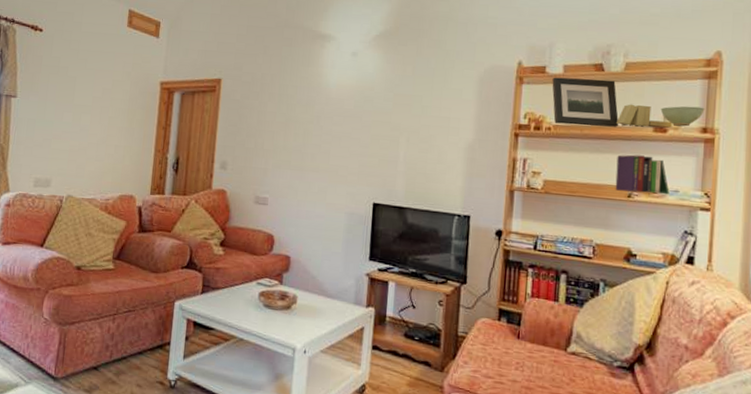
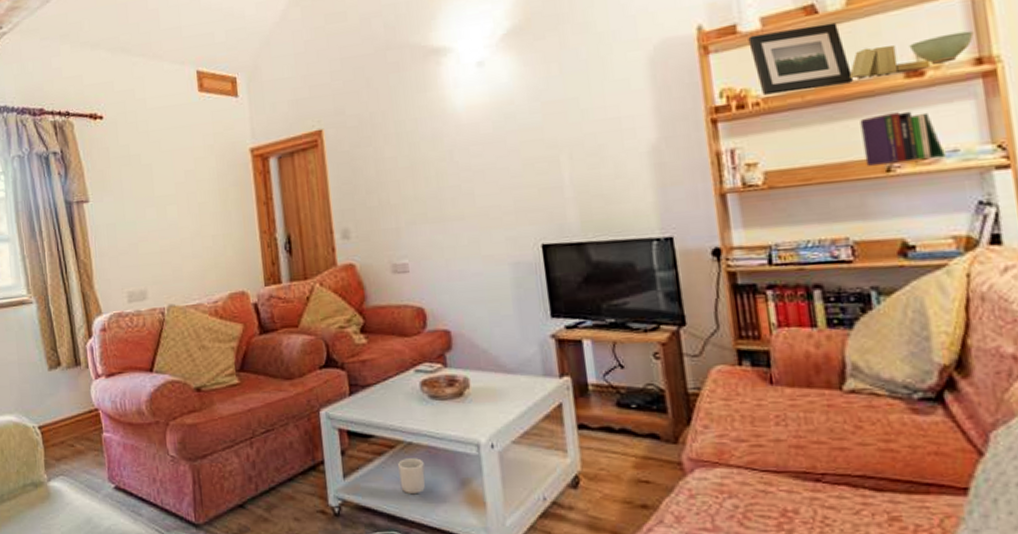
mug: none [227,351,249,380] -> present [398,458,426,495]

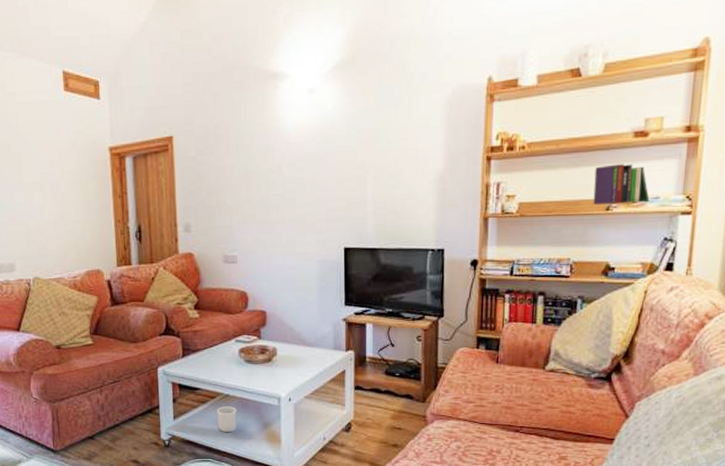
picture frame: present [748,22,854,96] -> none [525,85,598,141]
books: present [848,46,931,80] -> none [593,109,654,135]
bowl: present [909,30,974,65] -> none [641,103,689,128]

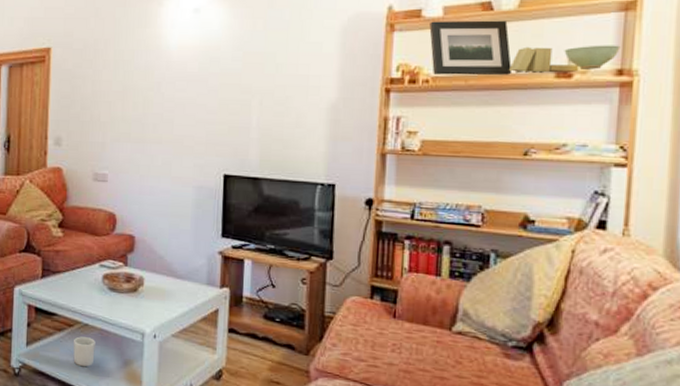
picture frame: none [525,85,598,141] -> present [429,20,513,76]
books: none [593,109,654,135] -> present [508,46,579,74]
books: present [593,164,650,204] -> none [508,106,576,150]
bowl: none [641,103,689,128] -> present [564,45,620,70]

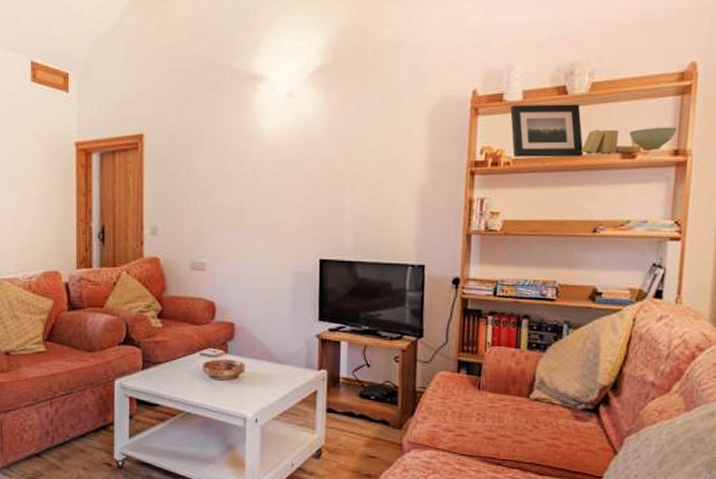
mug: present [73,336,96,367] -> none [177,425,198,455]

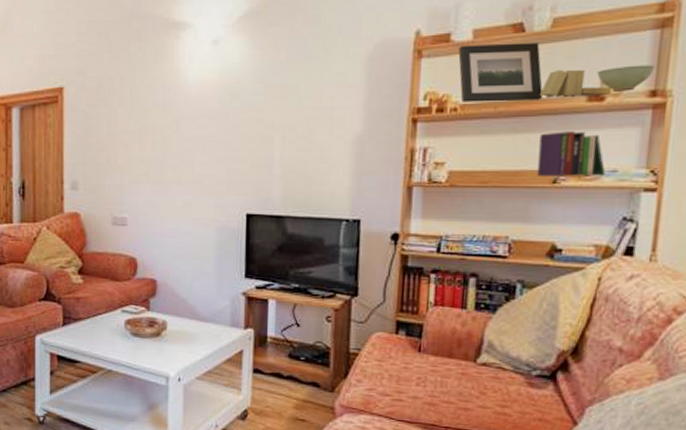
books: none [579,185,638,226] -> present [536,131,606,176]

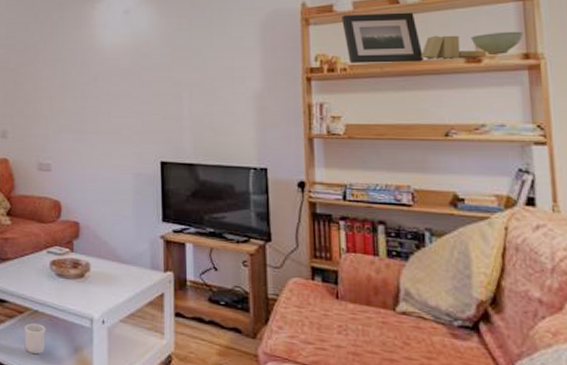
mug: none [98,383,120,413] -> present [25,323,46,355]
books: present [536,131,606,176] -> none [426,89,494,130]

